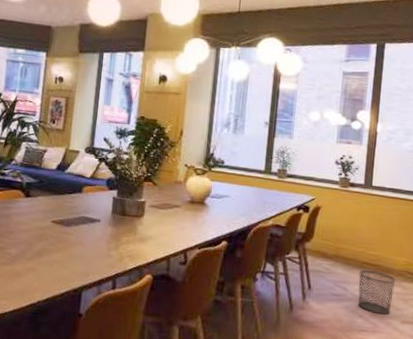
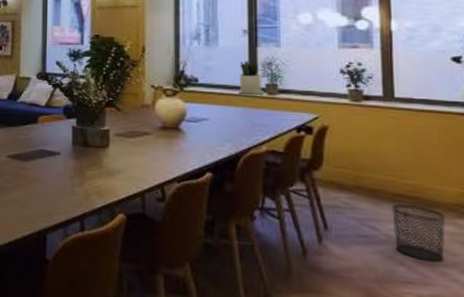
planter: none [256,148,276,179] -> present [239,60,264,96]

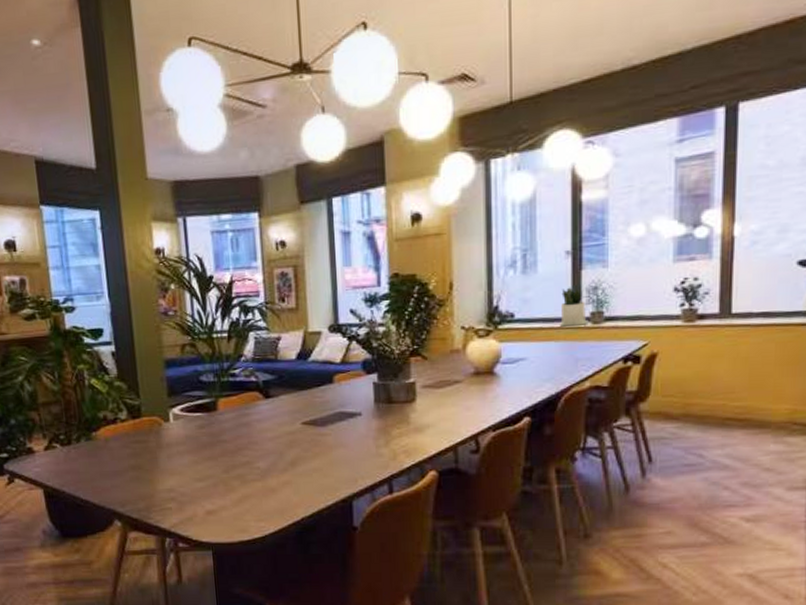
waste bin: present [392,203,446,262] -> none [720,427,776,483]

